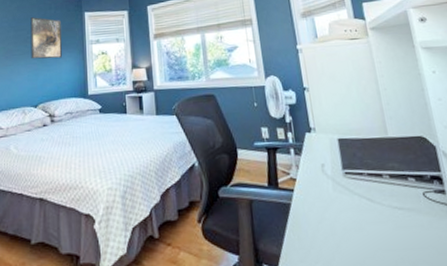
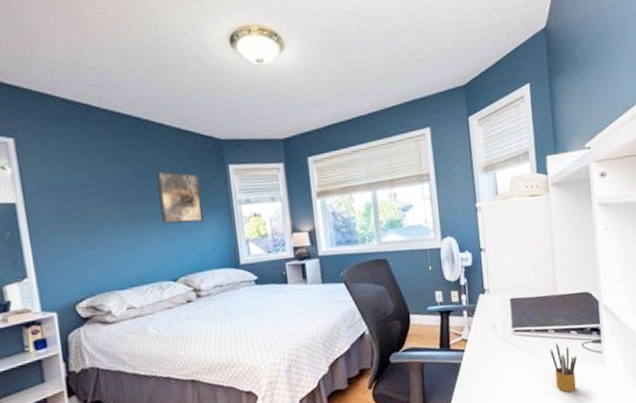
pencil box: none [386,189,423,249] -> present [550,342,577,393]

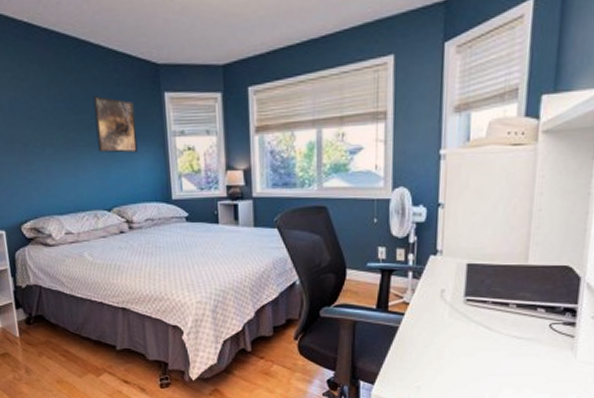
pencil box: present [550,342,577,393] -> none [507,318,540,375]

